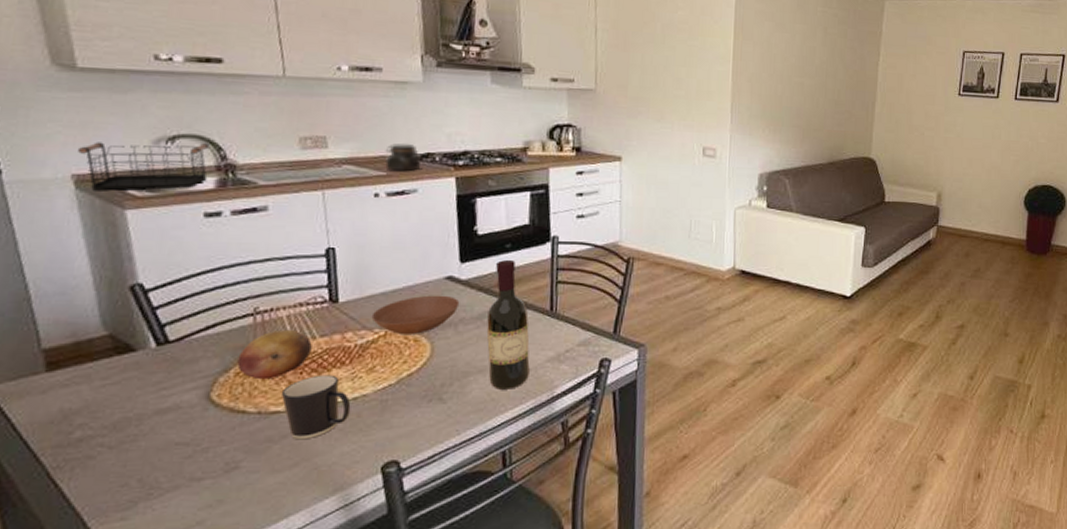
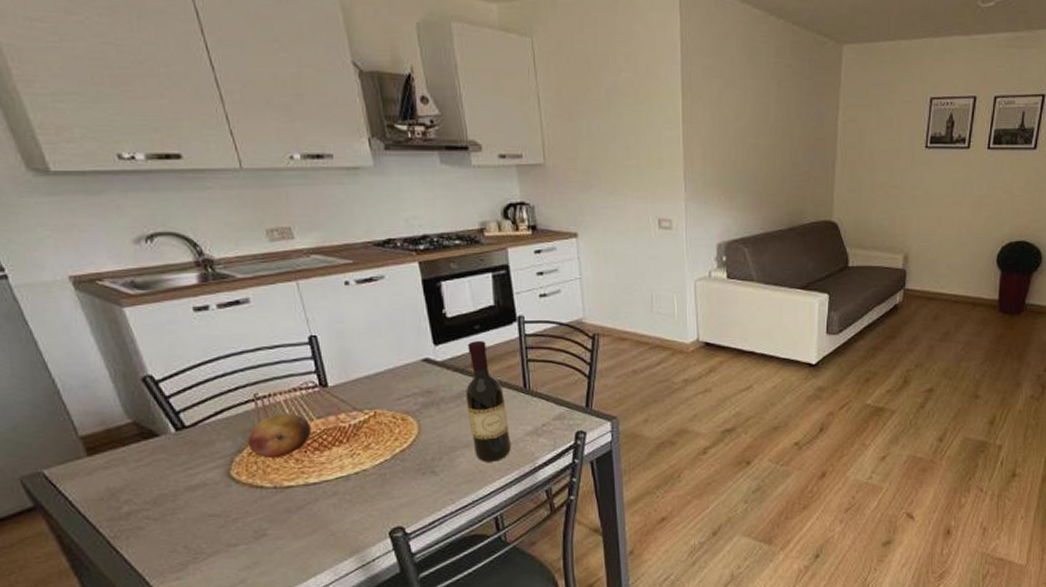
dish rack: present [78,142,210,191] -> none [69,240,190,291]
mug: present [280,374,351,440] -> none [291,452,355,510]
bowl: present [371,295,460,334] -> none [360,376,439,414]
jar: present [385,143,420,172] -> none [348,231,383,259]

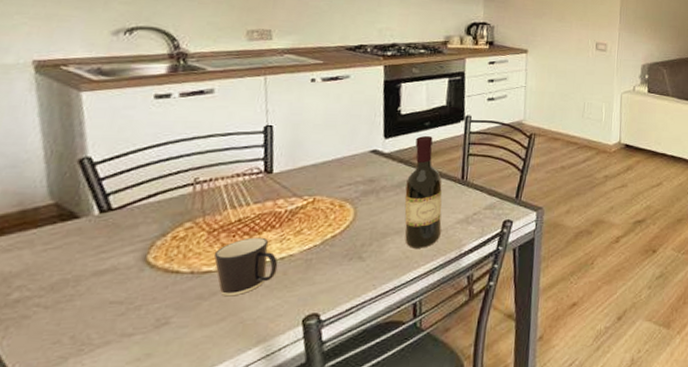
fruit: present [248,412,311,459] -> none [174,197,246,243]
mug: none [291,452,355,510] -> present [213,237,278,297]

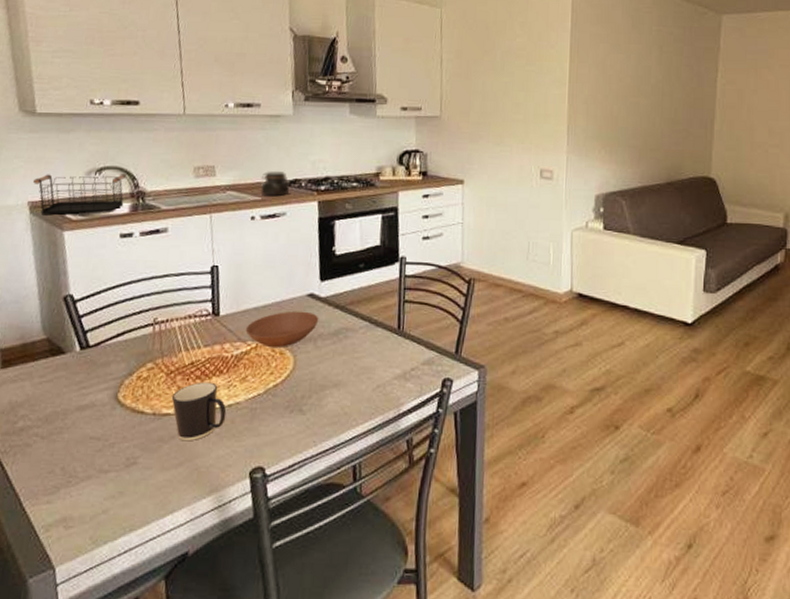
dish rack: none [41,32,165,76] -> present [33,174,127,216]
bowl: none [302,166,382,201] -> present [245,311,319,347]
jar: none [322,37,354,61] -> present [260,171,289,197]
wine bottle: present [404,135,442,248] -> none [341,278,379,405]

